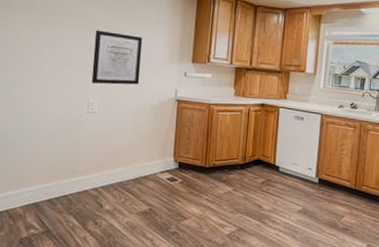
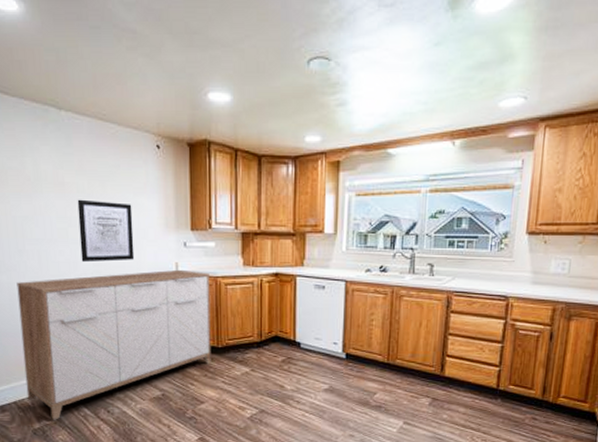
sideboard: none [20,95,204,230] -> present [16,270,211,420]

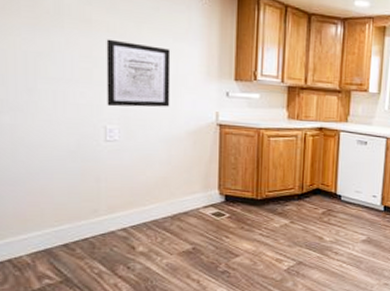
sideboard: present [16,270,211,420] -> none [22,119,252,279]

